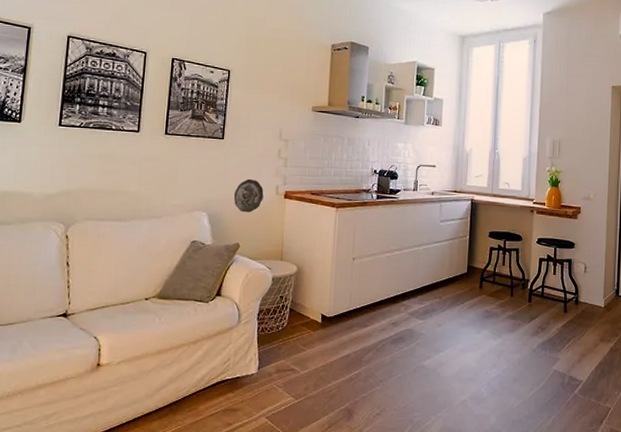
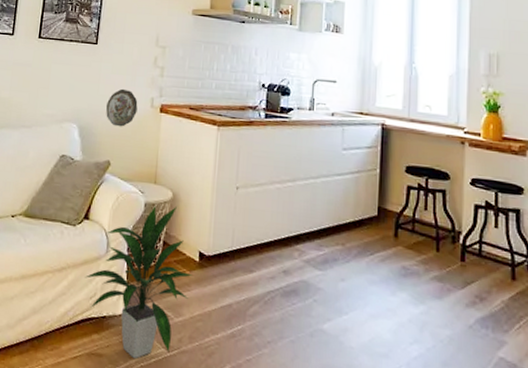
indoor plant: none [218,279,316,409] -> present [84,206,192,359]

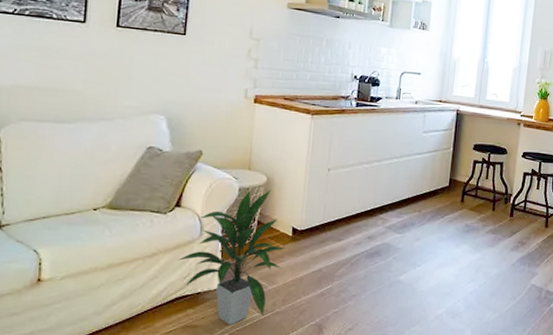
decorative plate: present [106,88,138,127] -> none [197,80,231,118]

